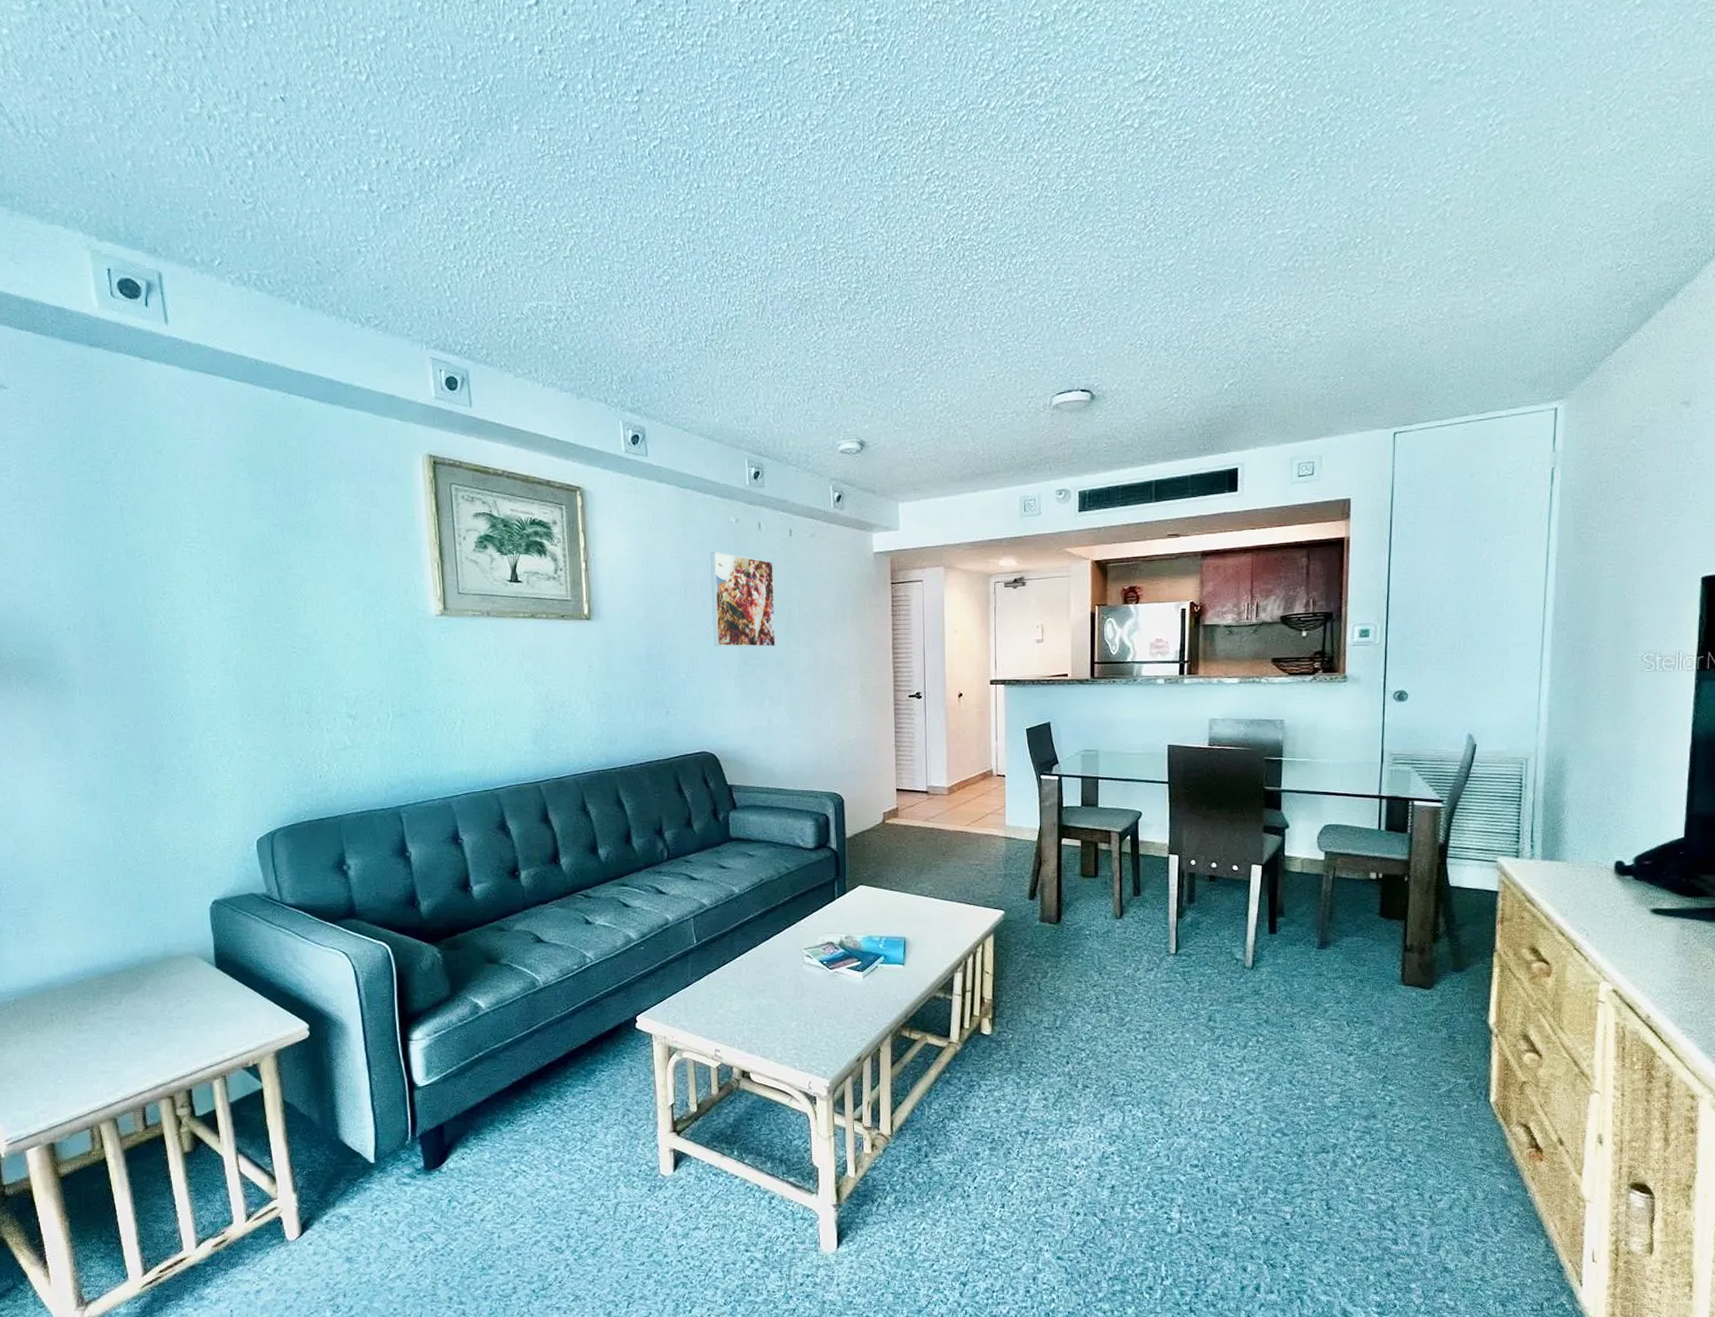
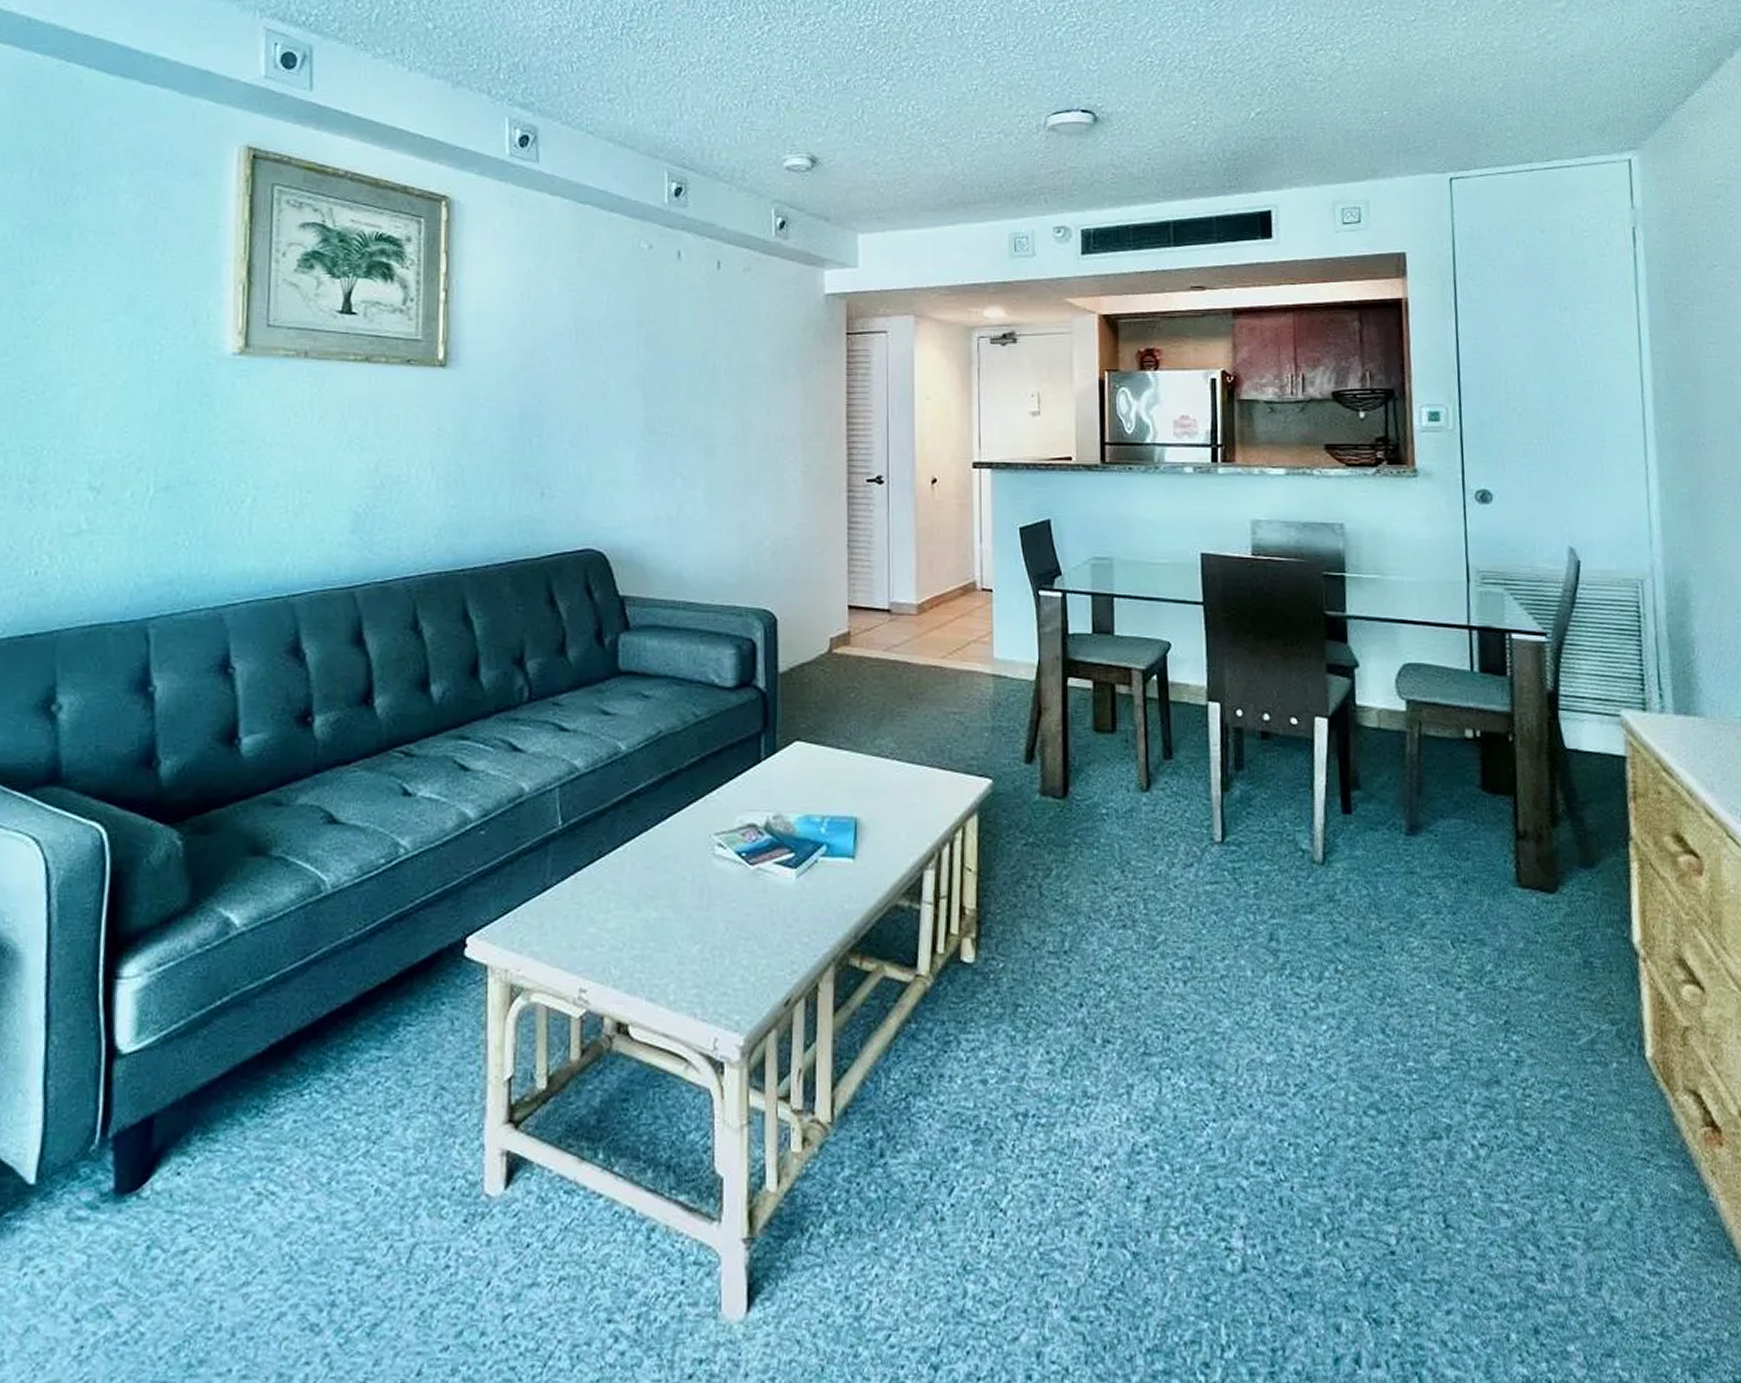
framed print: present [710,552,776,647] -> none [611,285,694,410]

